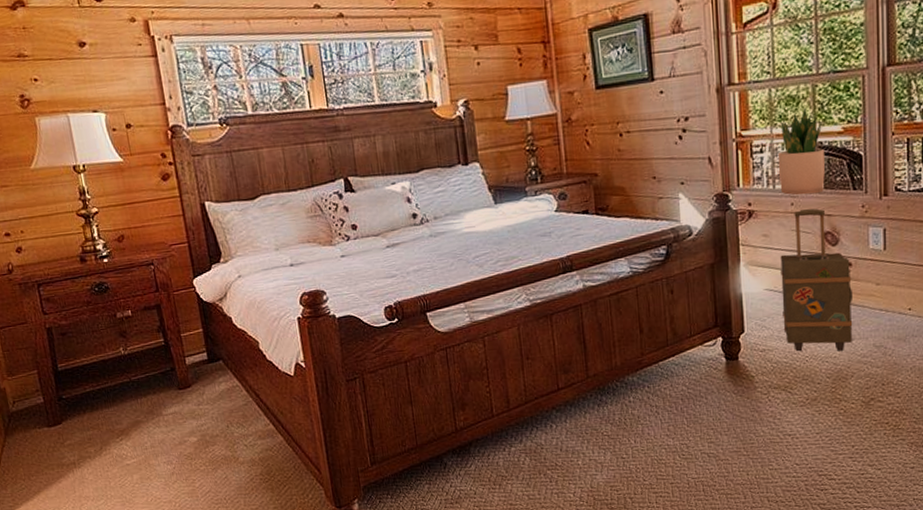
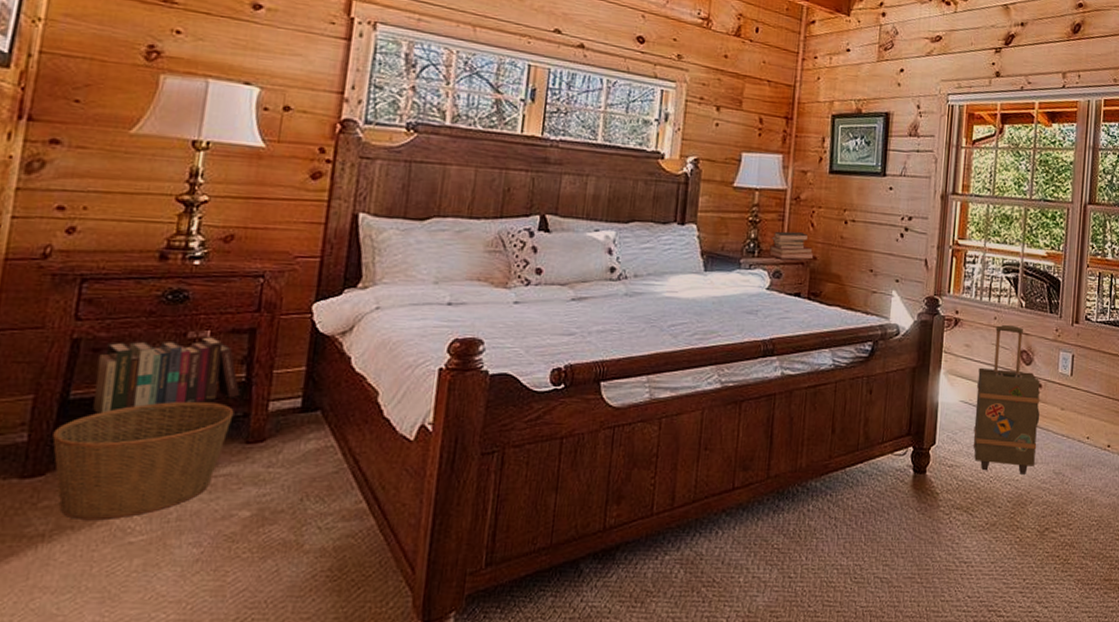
basket: none [57,362,165,451] -> present [52,401,234,519]
books: none [66,315,165,382] -> present [93,337,241,419]
books: none [551,152,595,182] -> present [769,231,814,260]
planter: present [777,108,825,196] -> none [986,228,1030,312]

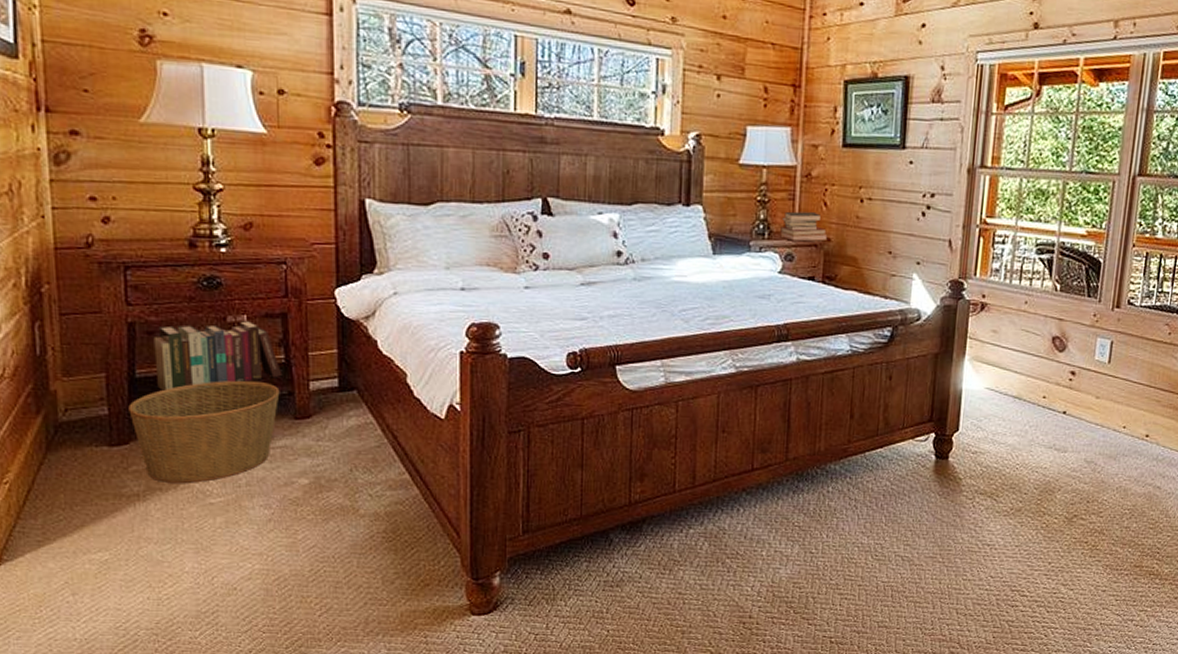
suitcase: present [972,324,1040,474] -> none [998,309,1074,462]

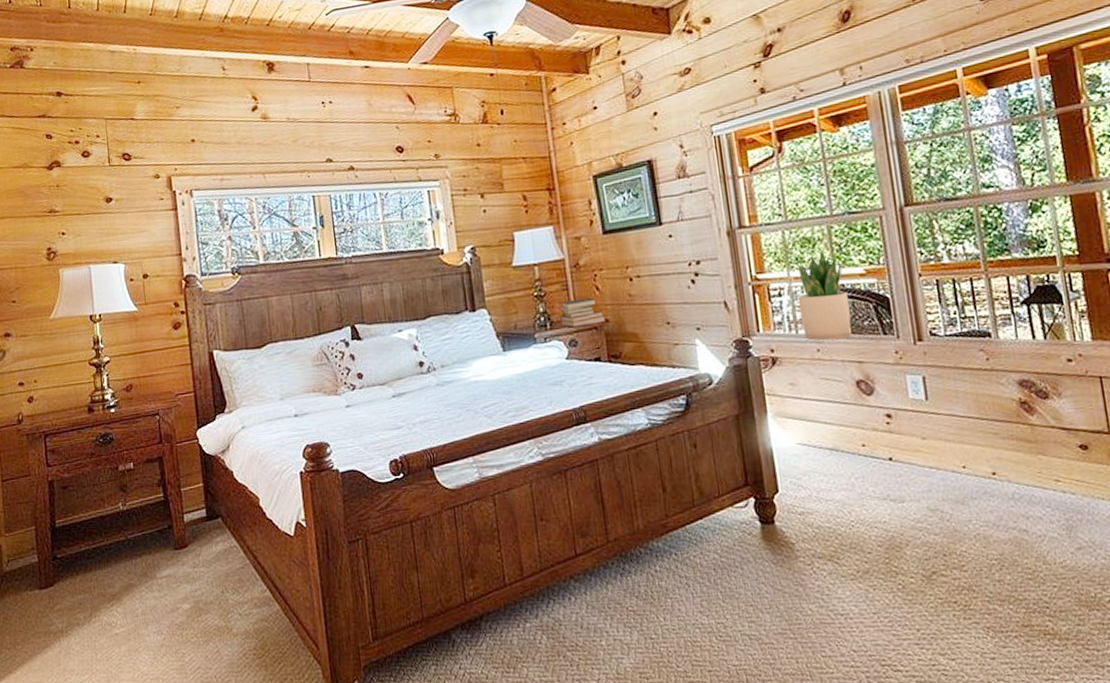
basket: present [128,380,280,483] -> none [52,519,162,618]
books: present [153,321,283,395] -> none [67,468,163,540]
planter: none [1016,204,1068,296] -> present [797,249,852,341]

